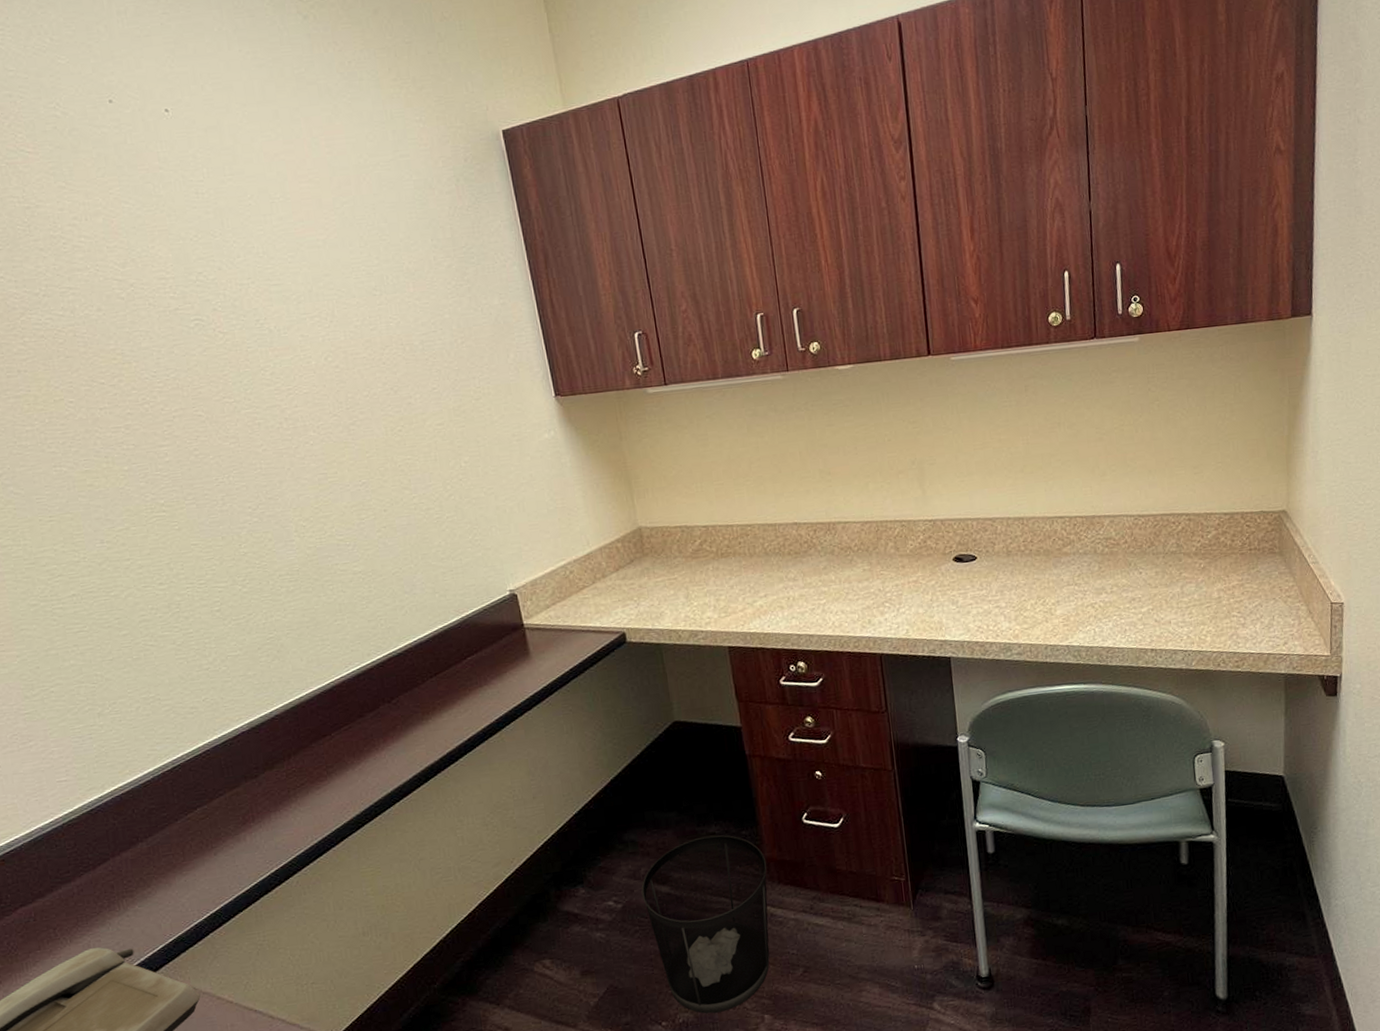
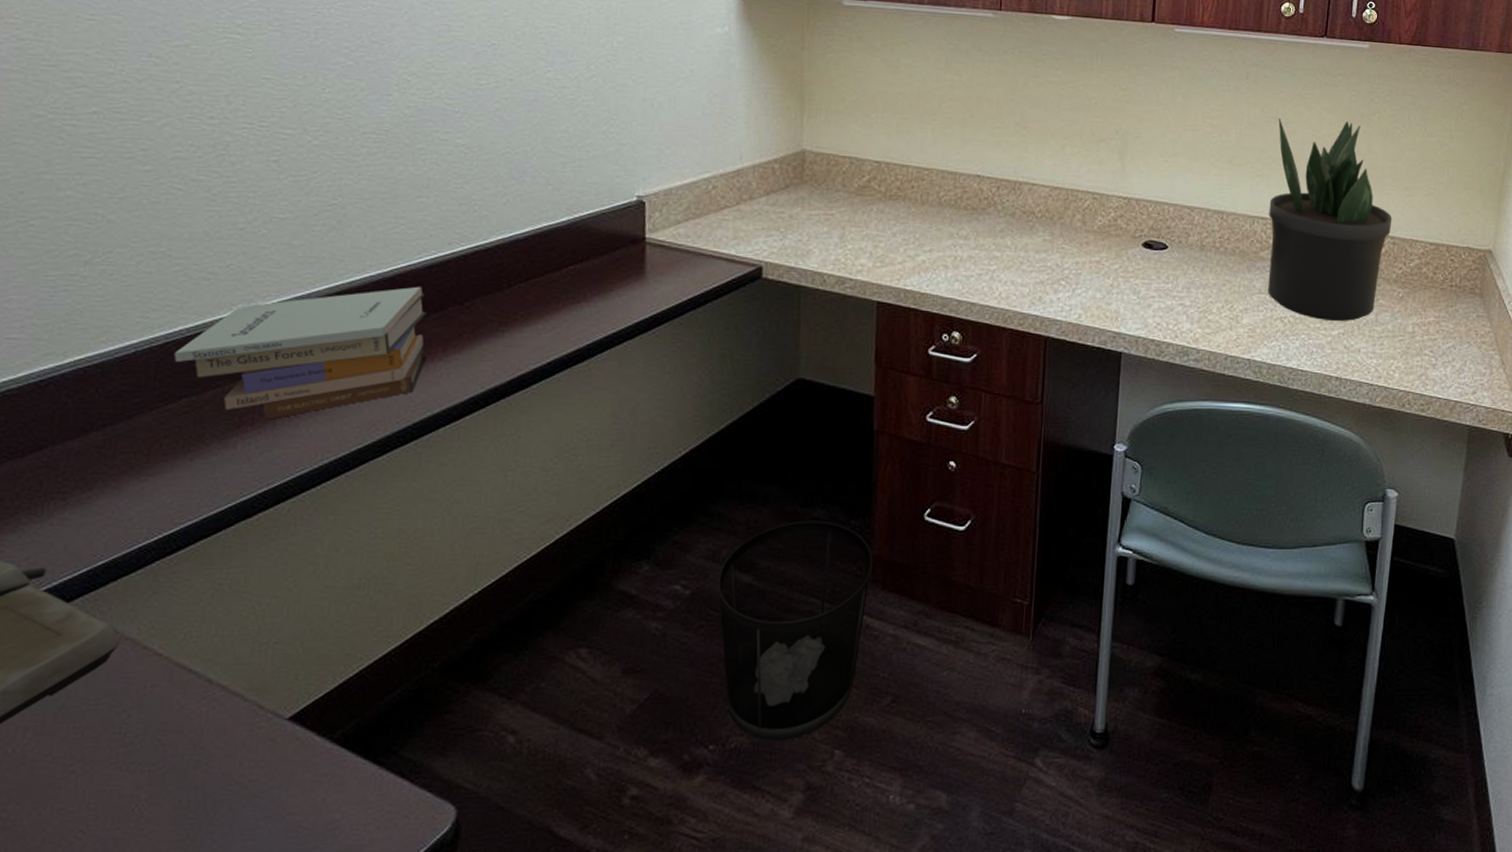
books: none [182,693,373,816] -> present [174,286,426,420]
planter: none [1062,413,1185,600] -> present [1268,119,1392,321]

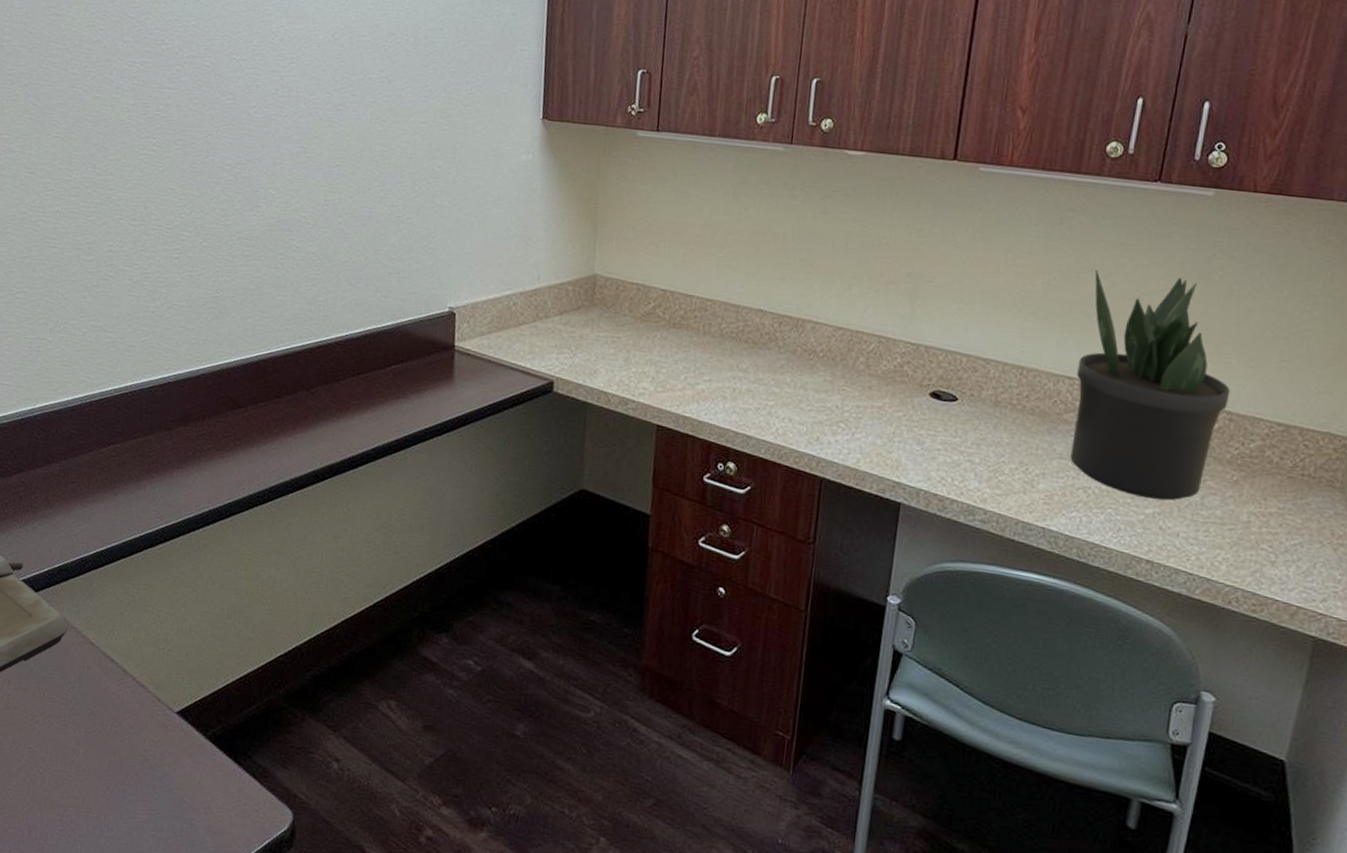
books: present [174,286,426,420] -> none [106,371,281,470]
waste bin: present [717,520,873,741] -> none [504,620,643,819]

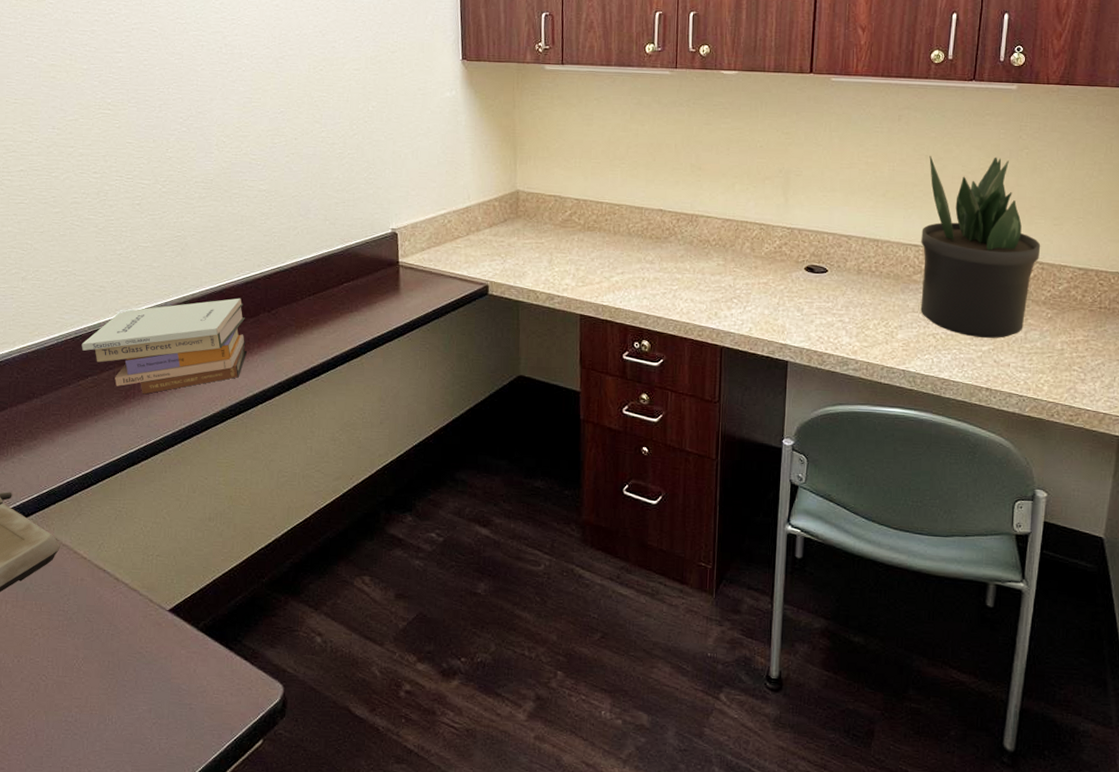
books: none [106,371,281,470] -> present [81,298,247,395]

